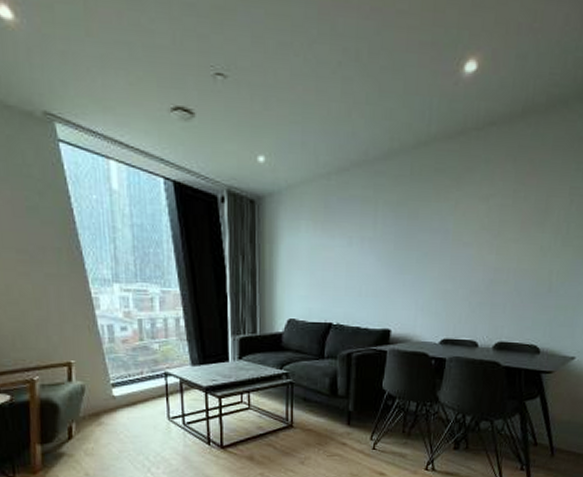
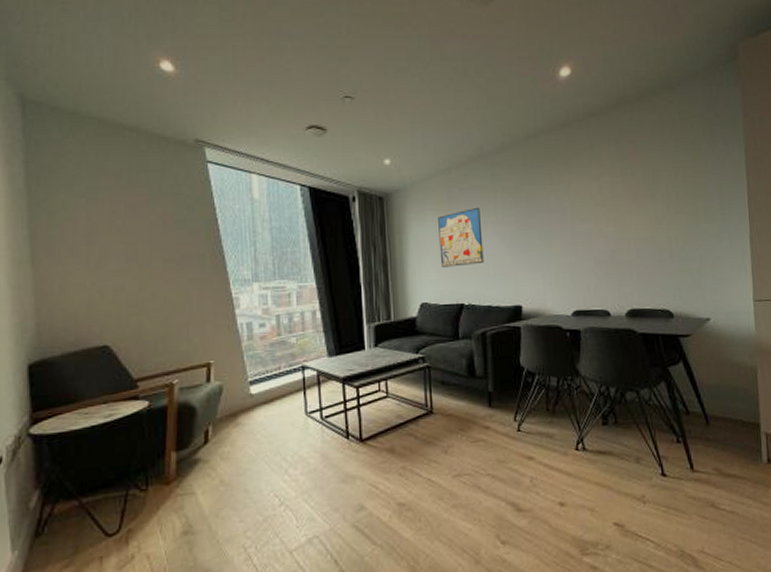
wall art: none [311,220,358,284] -> present [438,207,484,267]

